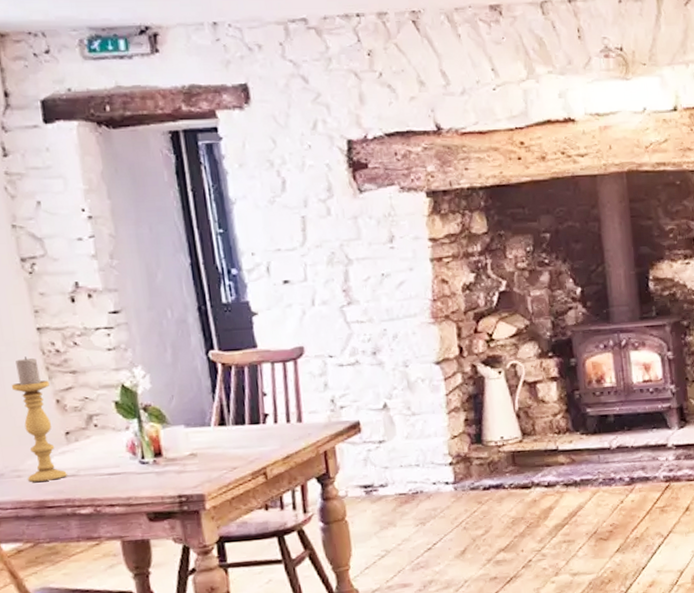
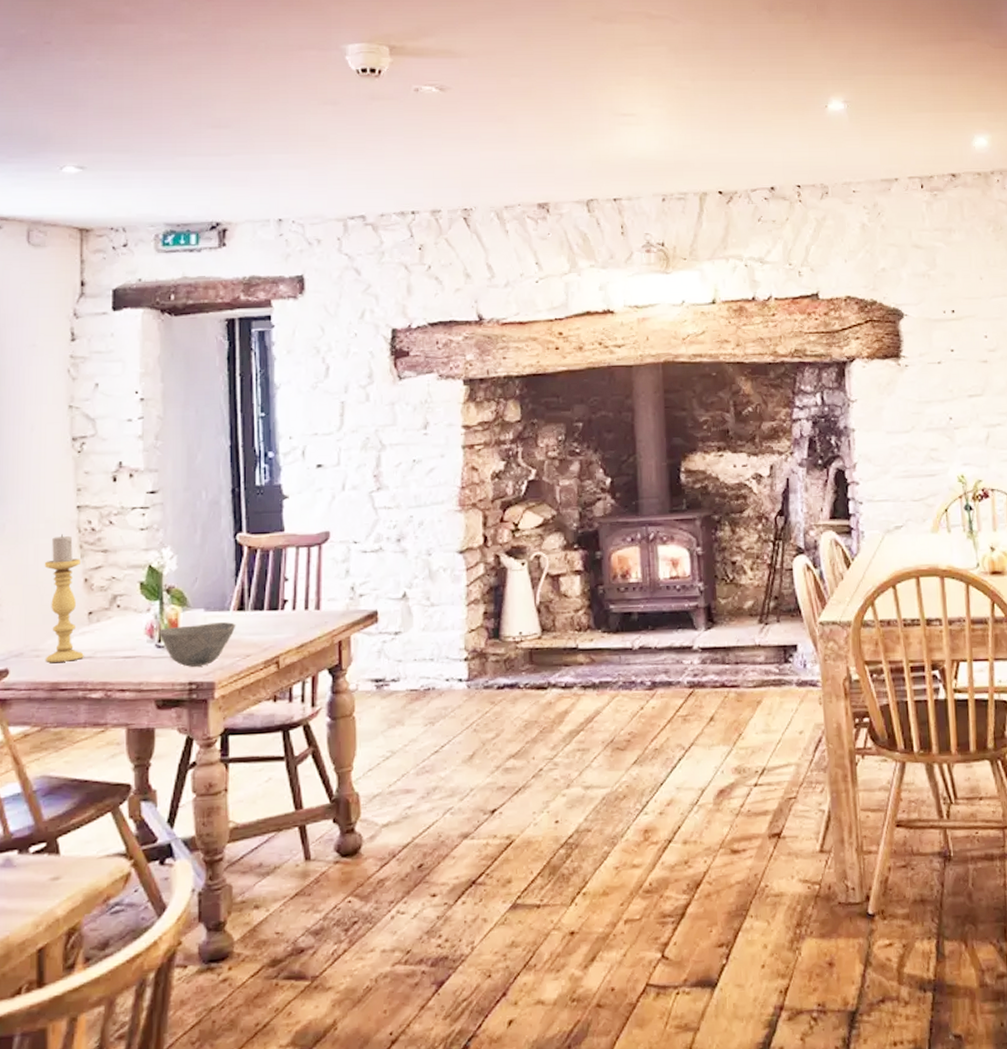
bowl: none [140,437,219,481] -> present [158,622,236,667]

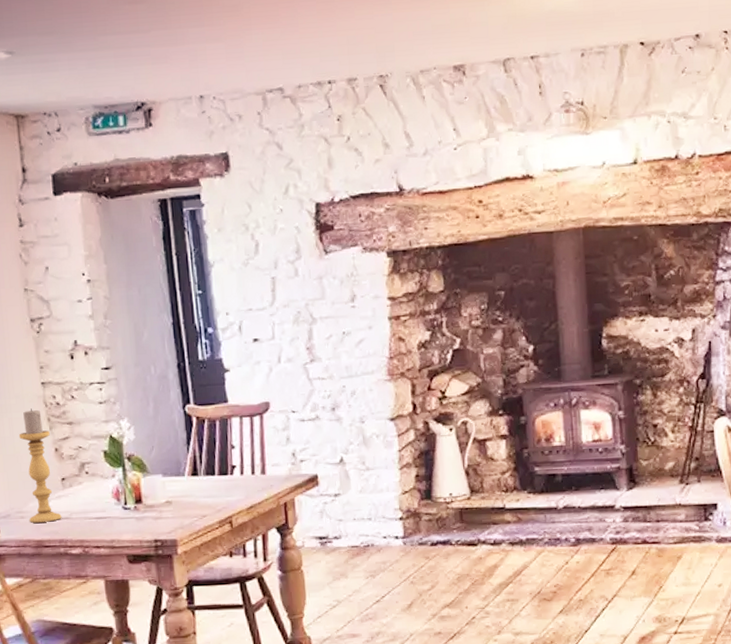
bowl: present [158,622,236,667] -> none [123,486,192,527]

